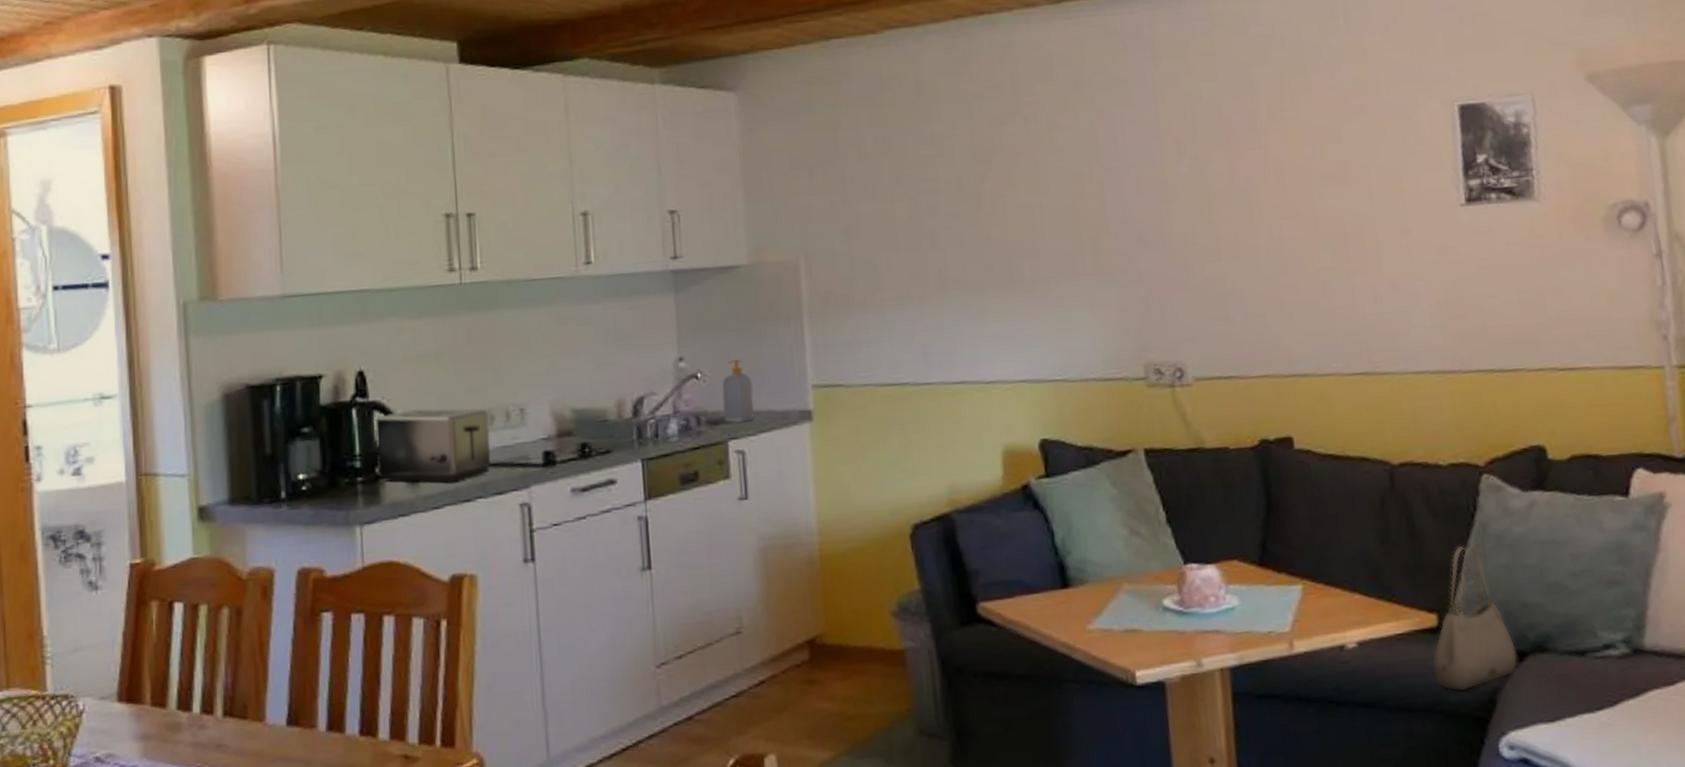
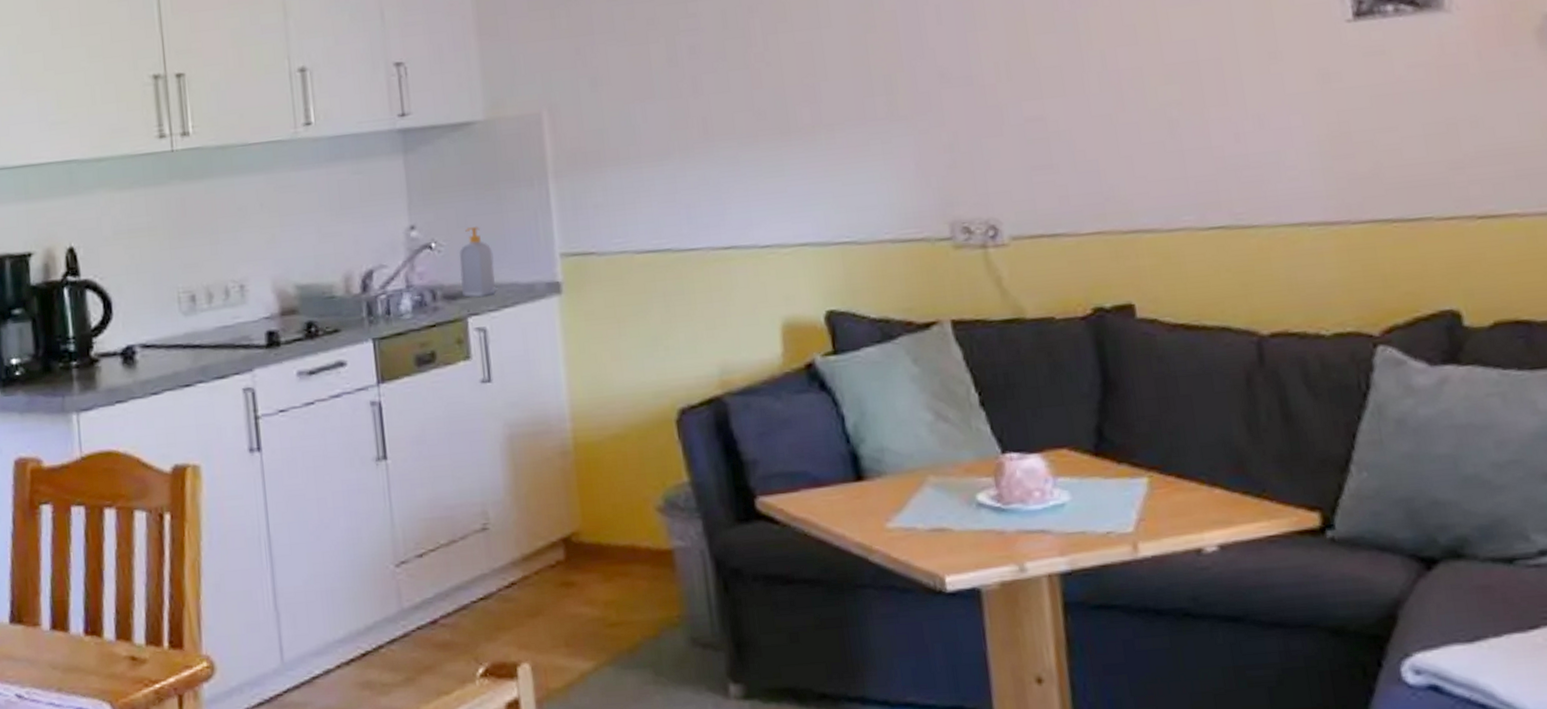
toaster: present [375,408,491,483] -> none [88,286,211,367]
handbag: present [1432,545,1518,692] -> none [1313,431,1425,605]

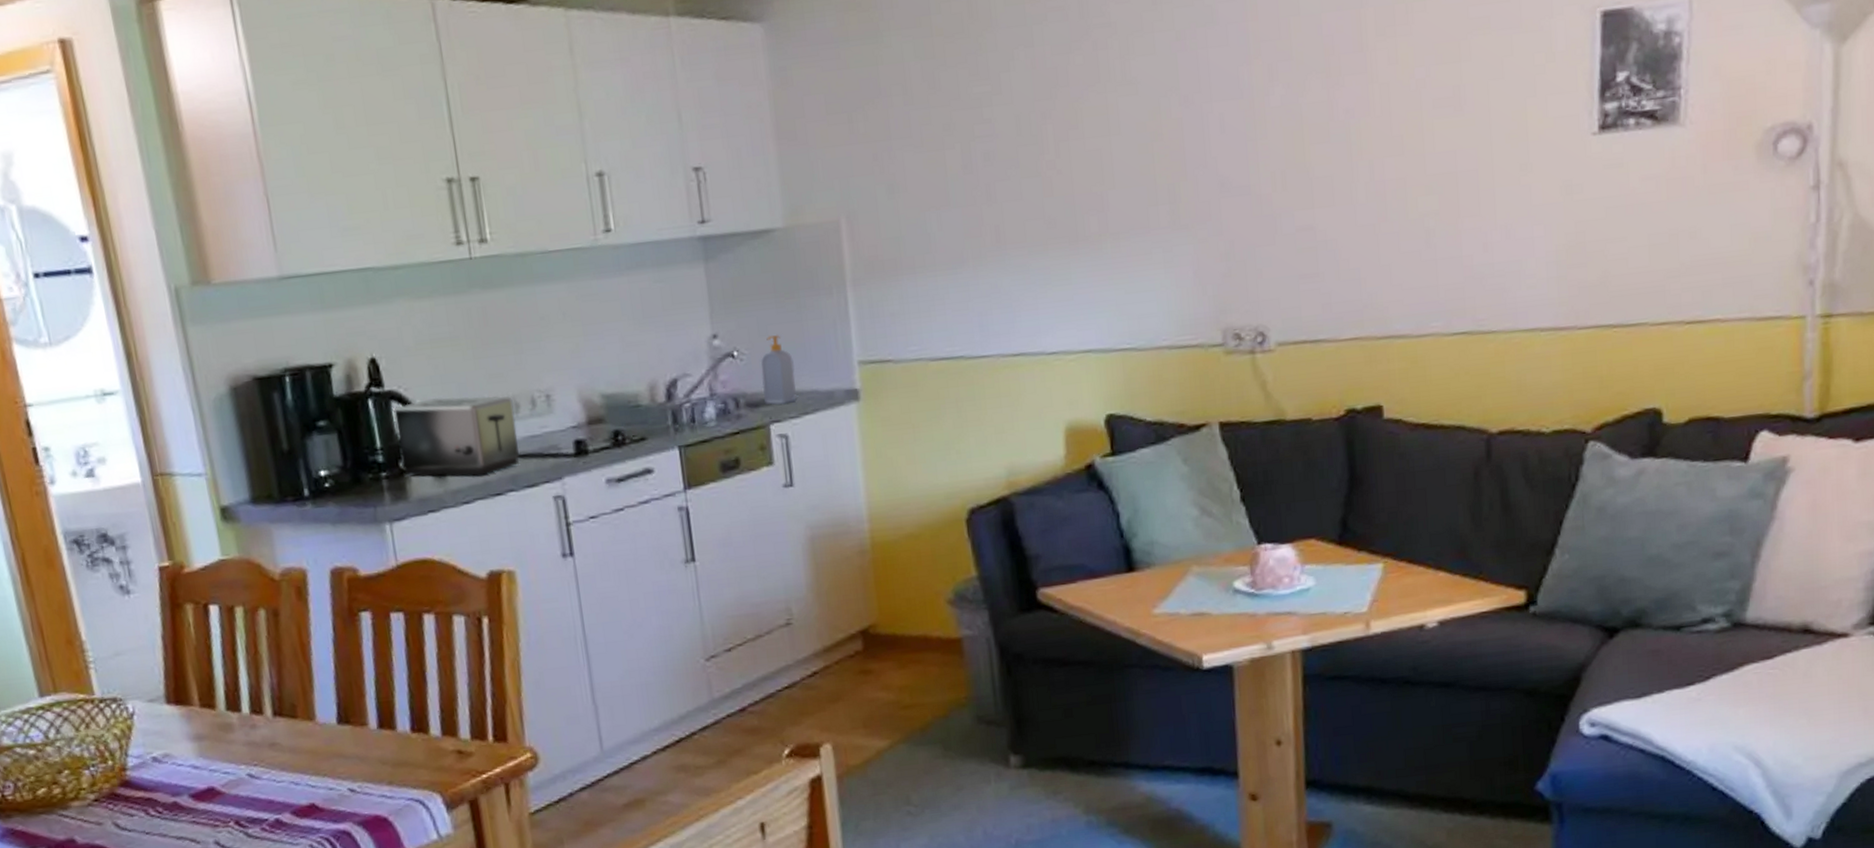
toaster: none [88,286,211,367] -> present [393,396,519,476]

